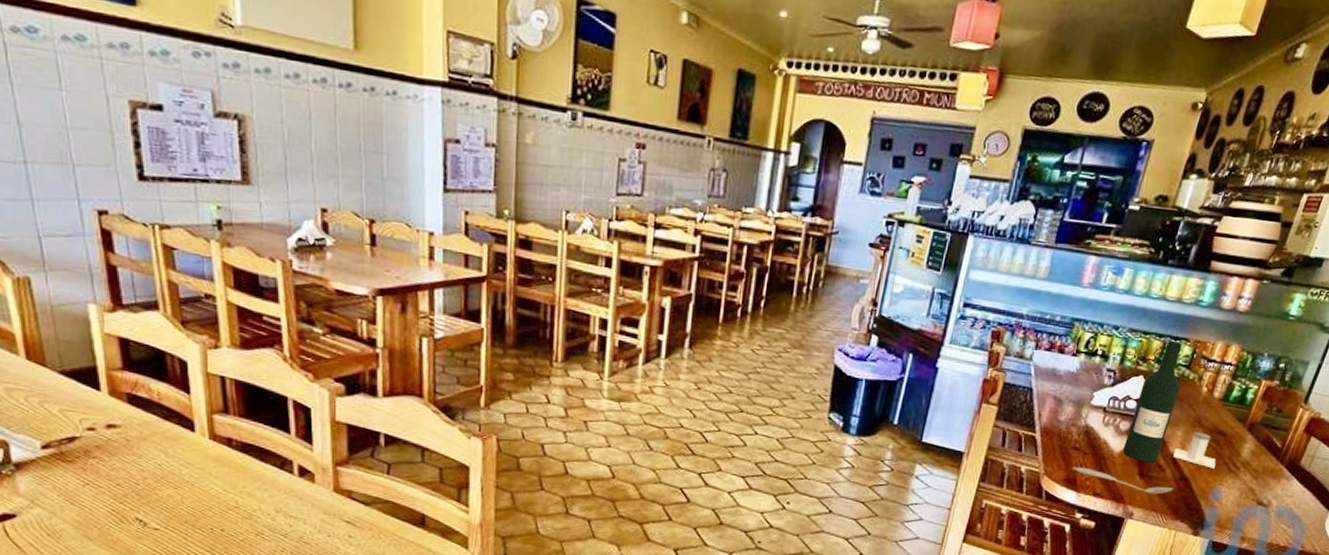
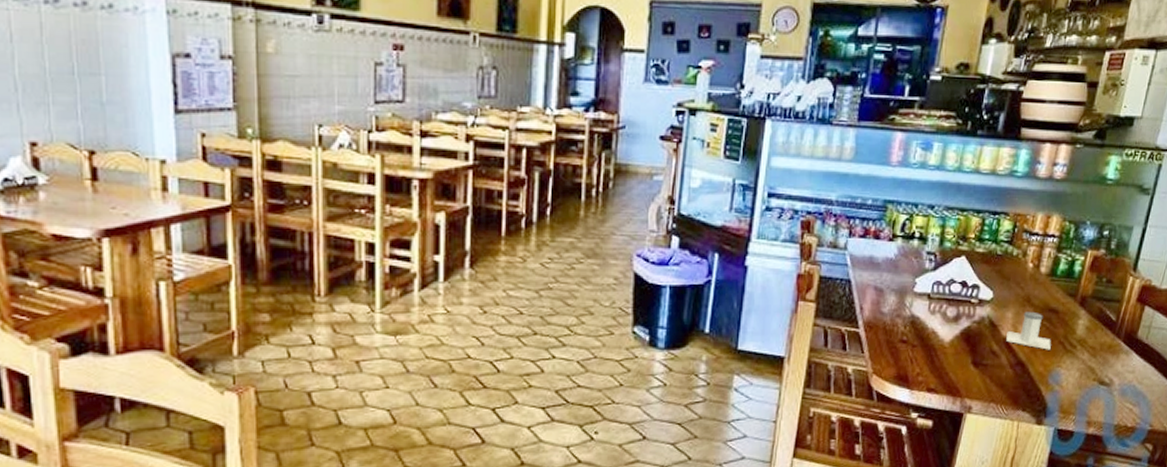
spoon: present [1071,466,1173,495] -> none [901,361,1010,384]
wine bottle: present [1122,341,1182,463] -> none [952,217,1005,350]

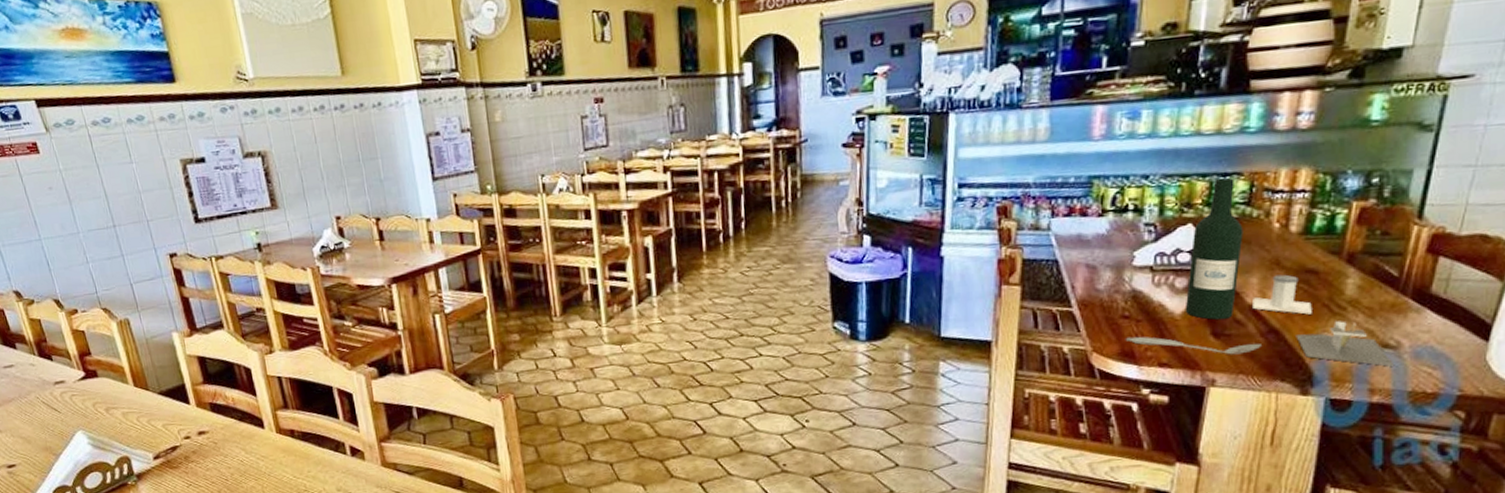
spoon: none [901,361,1010,384] -> present [1125,336,1261,355]
wine bottle: none [952,217,1005,350] -> present [1185,178,1244,320]
utensil holder: none [1037,358,1107,402] -> present [1296,321,1395,367]

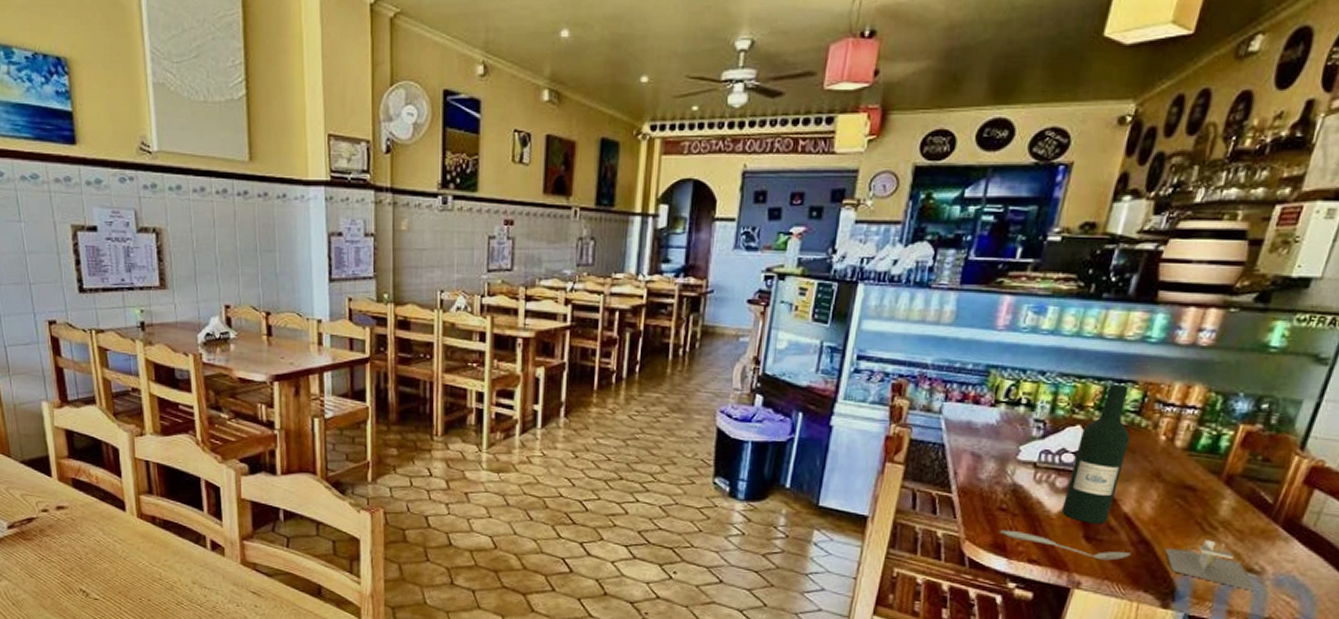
salt shaker: present [1253,274,1312,315] -> none [1127,487,1185,530]

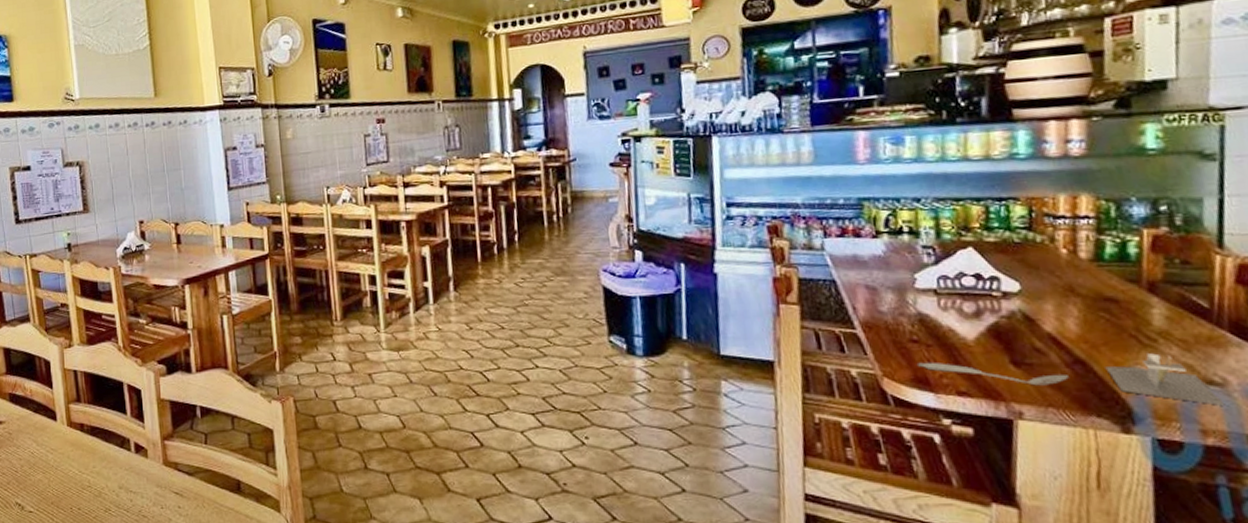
wine bottle: present [1061,385,1130,525] -> none [975,203,1032,348]

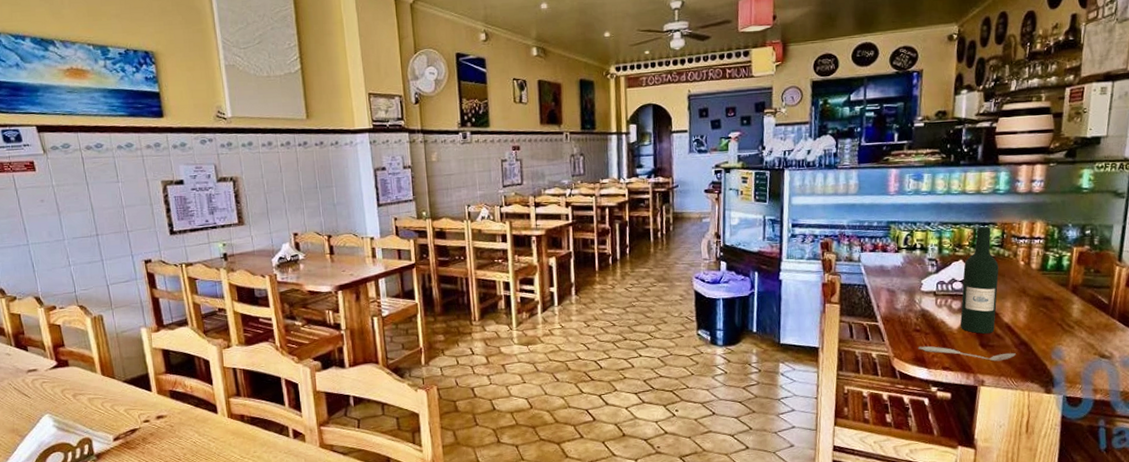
wine bottle: none [975,203,1032,348] -> present [960,227,999,334]
utensil holder: present [1105,353,1226,406] -> none [1039,336,1110,372]

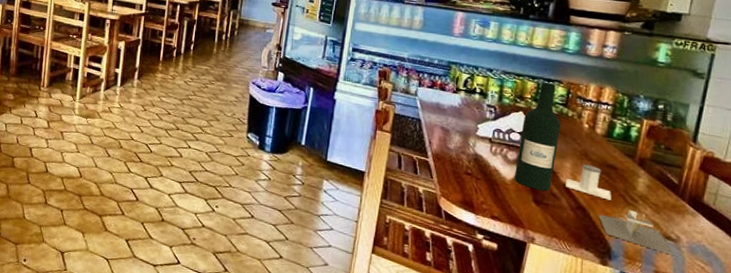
spoon: present [917,346,1016,362] -> none [466,190,571,222]
salt shaker: none [1008,300,1050,331] -> present [566,164,611,201]
utensil holder: none [1039,336,1110,372] -> present [598,210,675,256]

